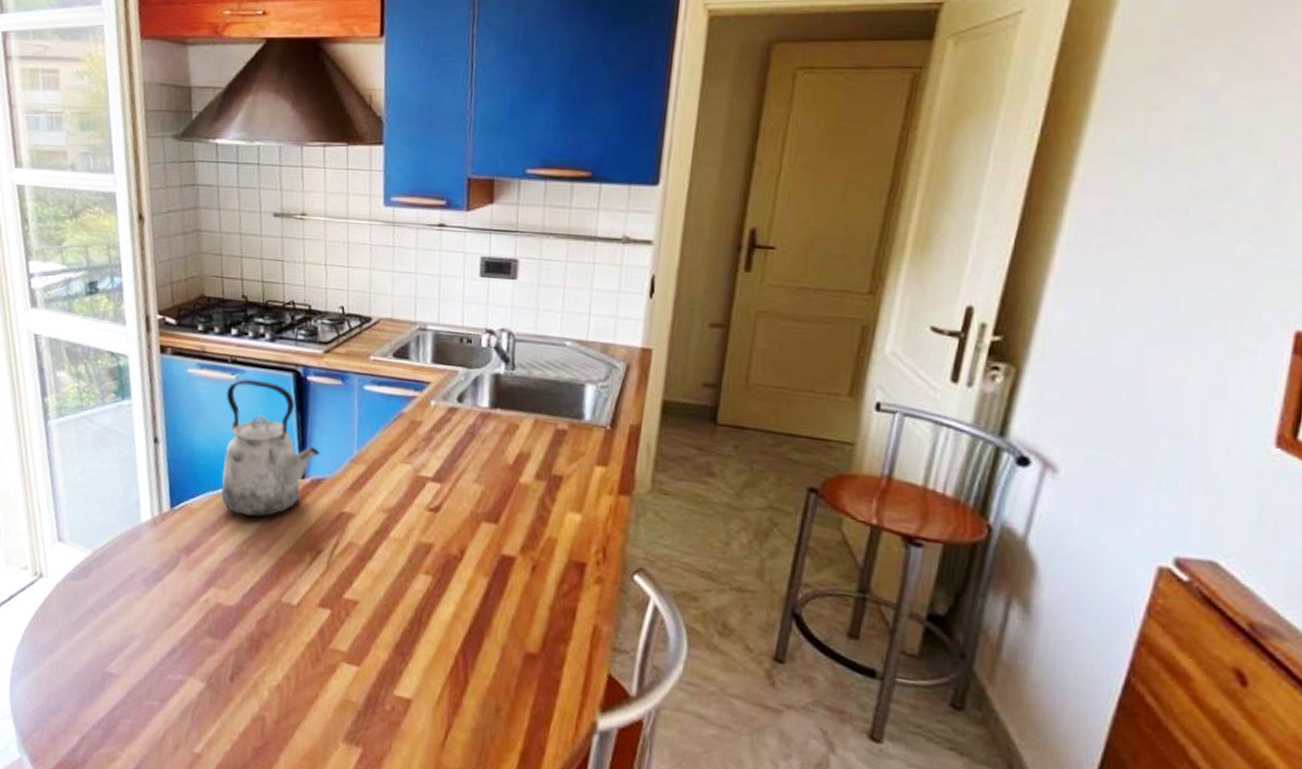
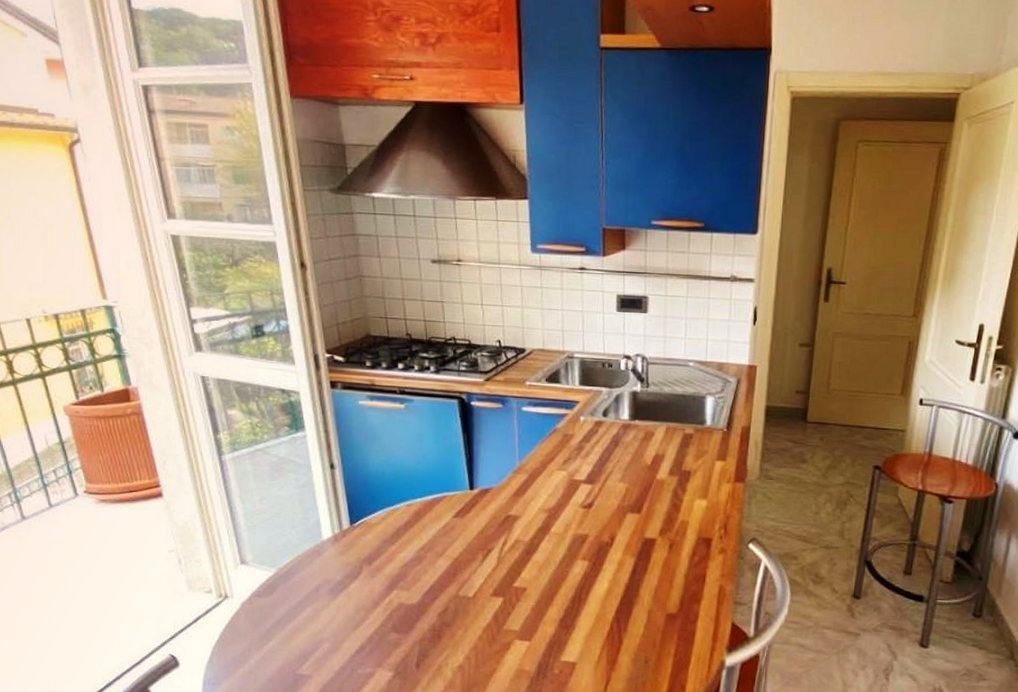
kettle: present [221,378,320,517] -> none [397,407,486,526]

